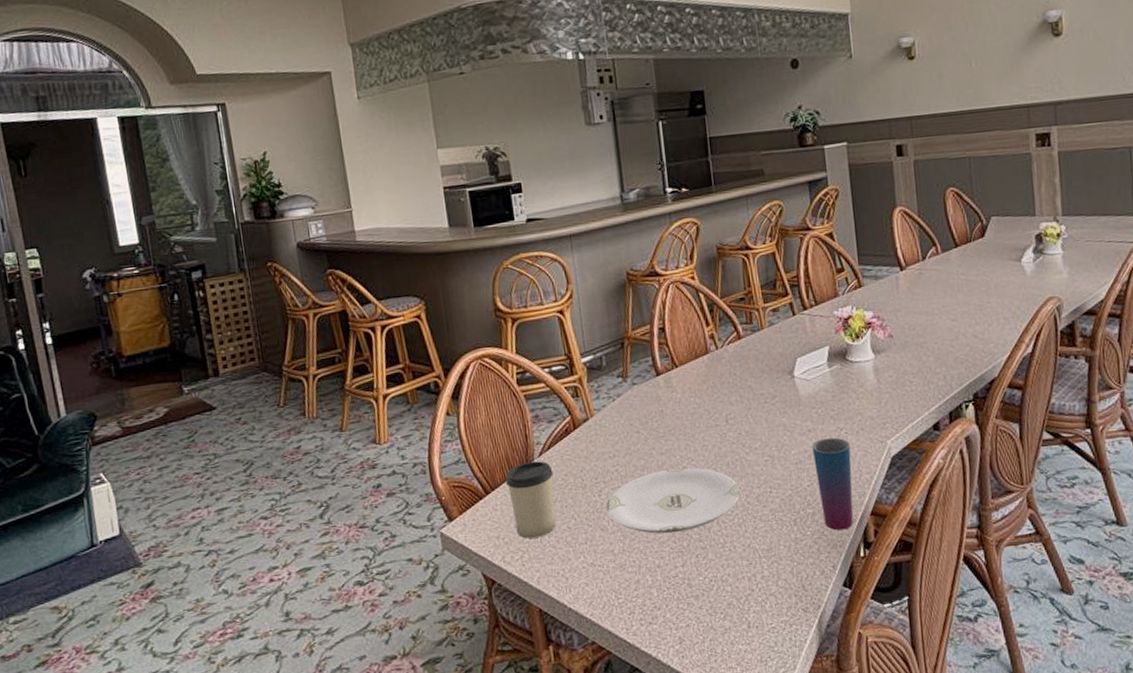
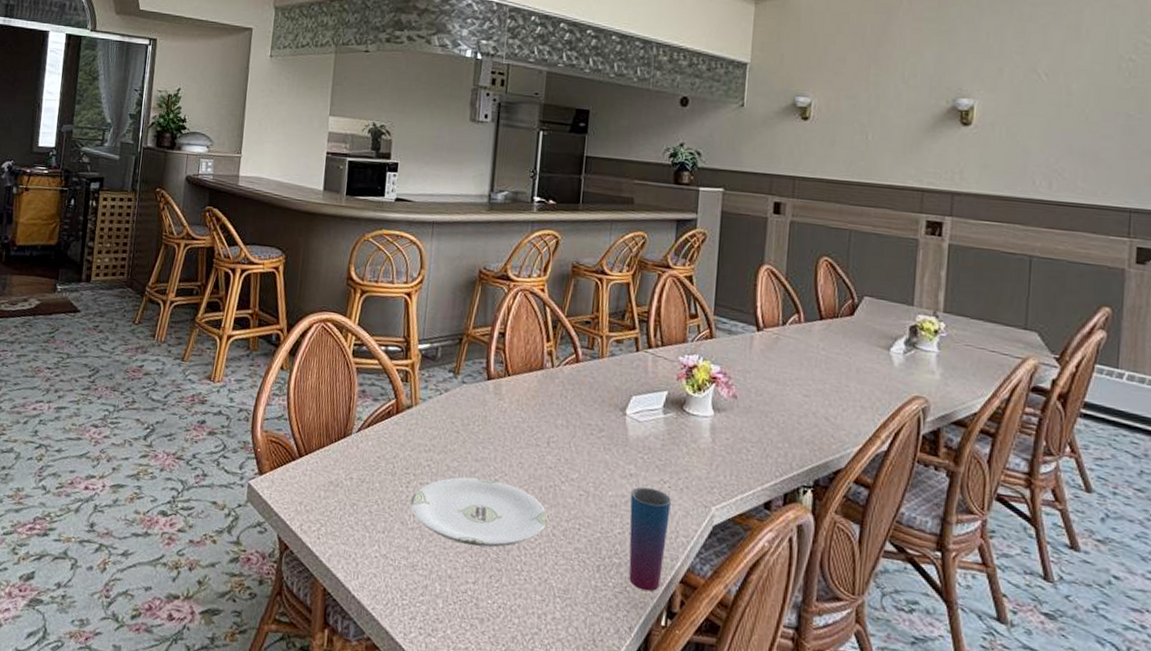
cup: present [505,461,557,539] -> none [319,434,367,514]

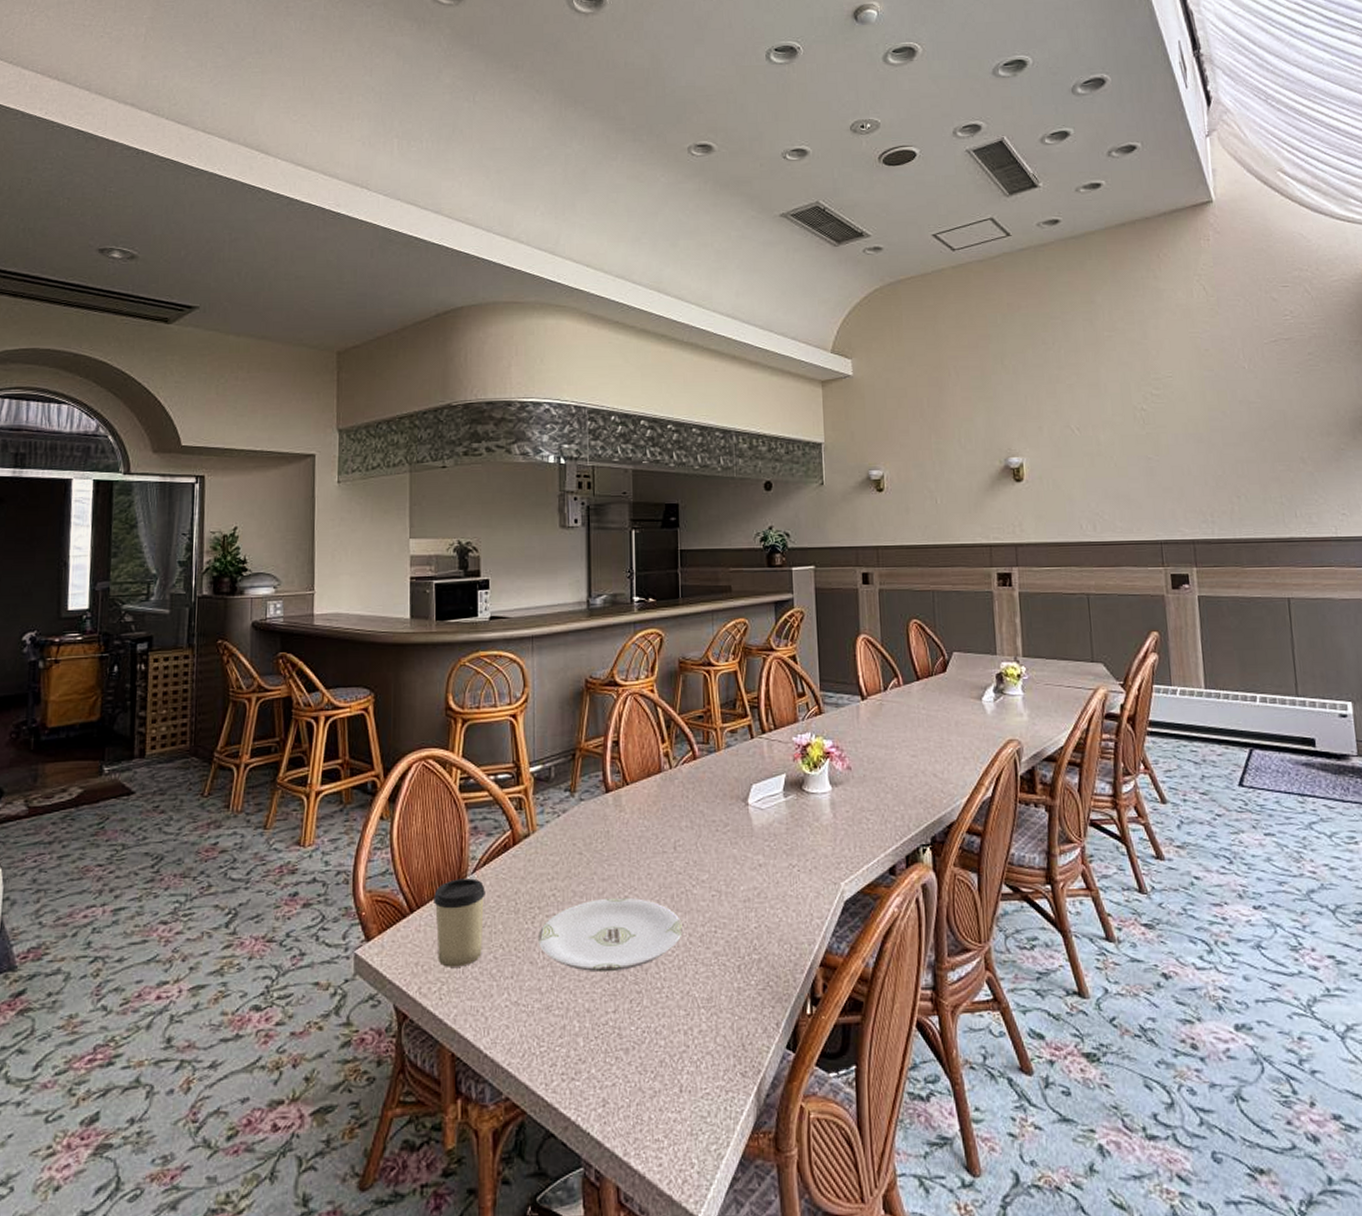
cup: none [319,434,367,514] -> present [434,878,485,967]
cup: present [629,487,671,592] -> none [761,875,803,982]

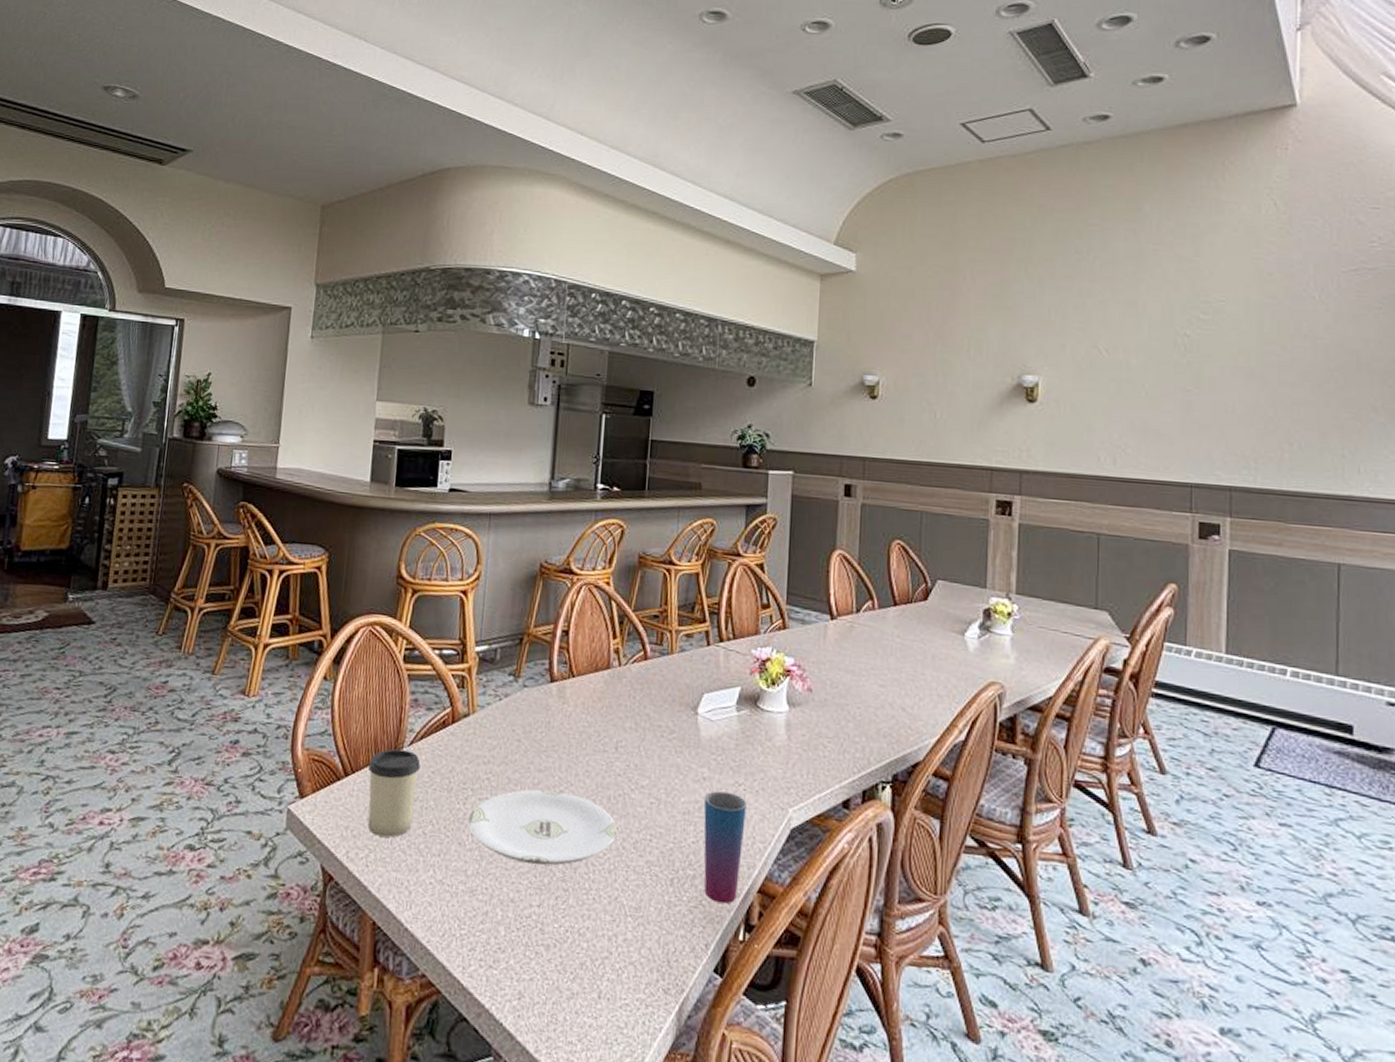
cup: none [761,875,803,982] -> present [703,791,747,904]

